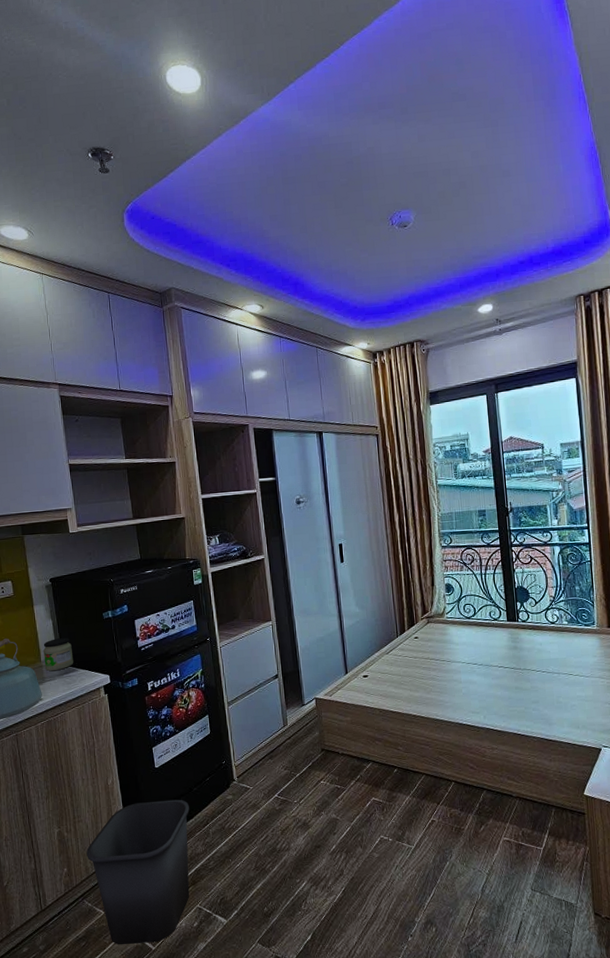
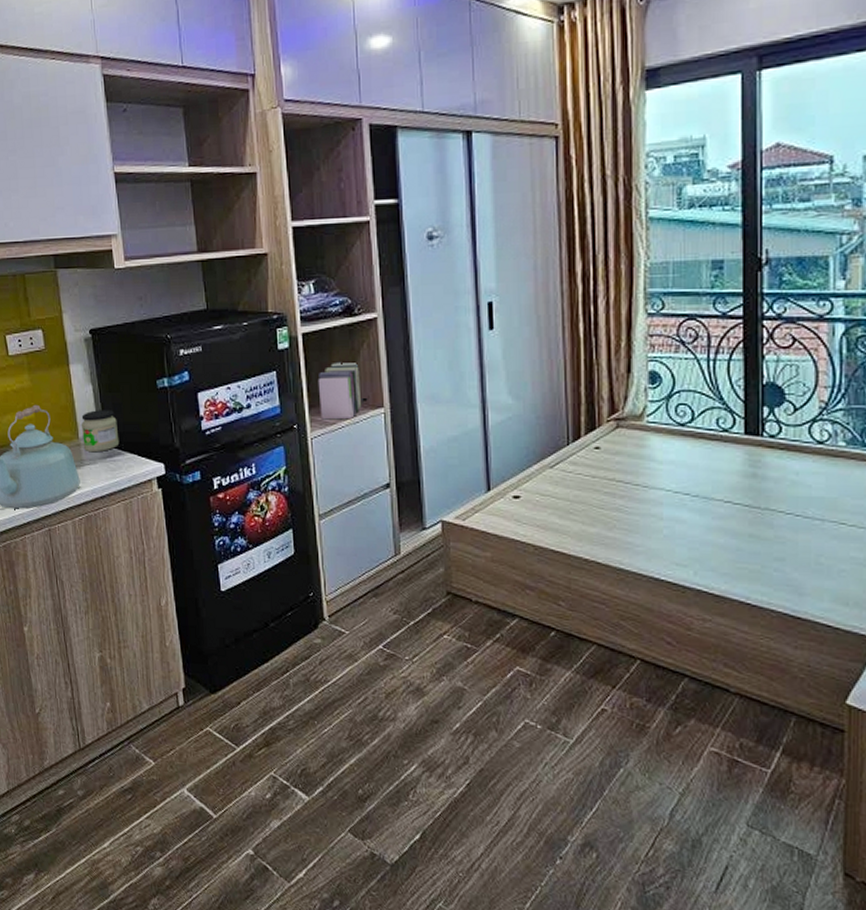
waste bin: present [87,799,190,944] -> none [134,633,264,810]
books: none [223,590,260,633] -> present [317,361,368,420]

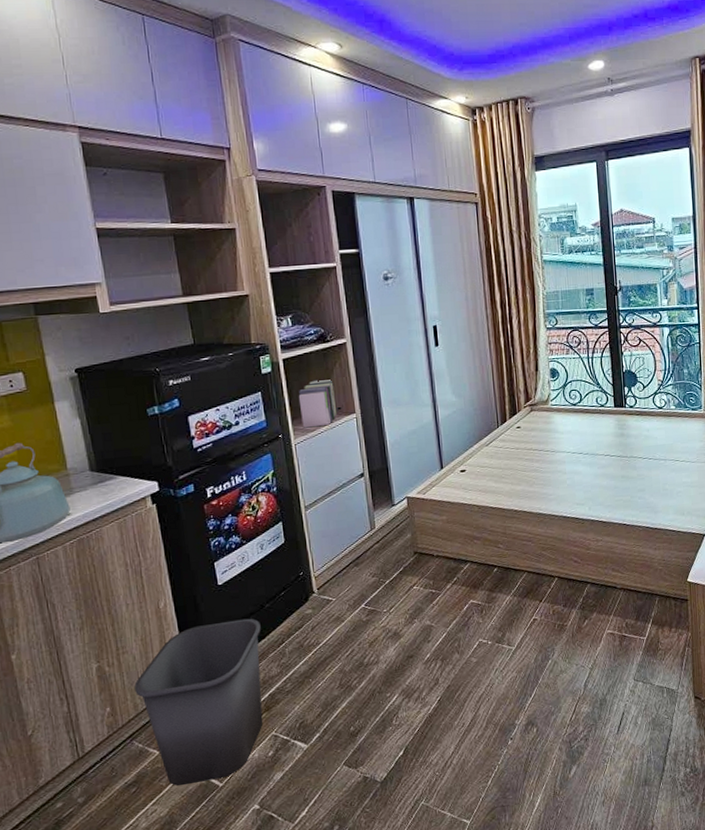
jar: present [80,410,120,453] -> none [68,440,111,481]
waste bin: none [134,633,264,810] -> present [134,618,263,786]

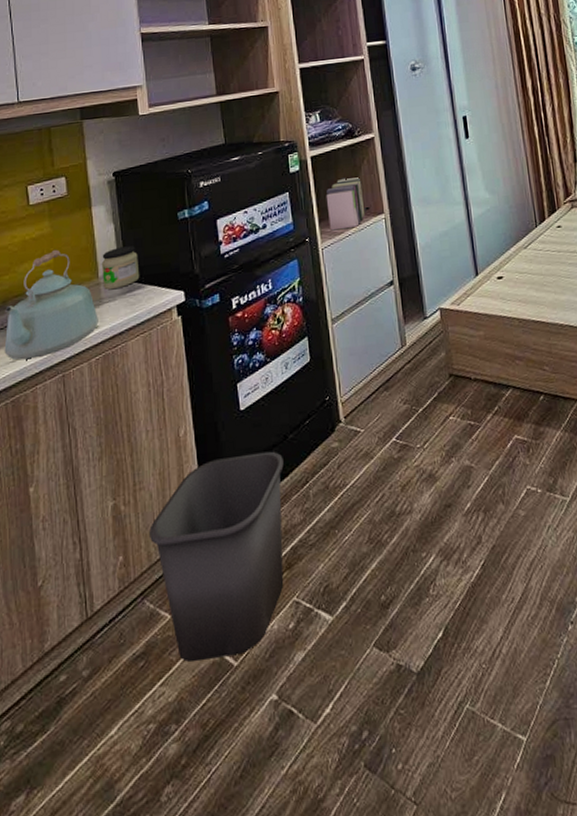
jar: none [68,440,111,481] -> present [101,246,140,290]

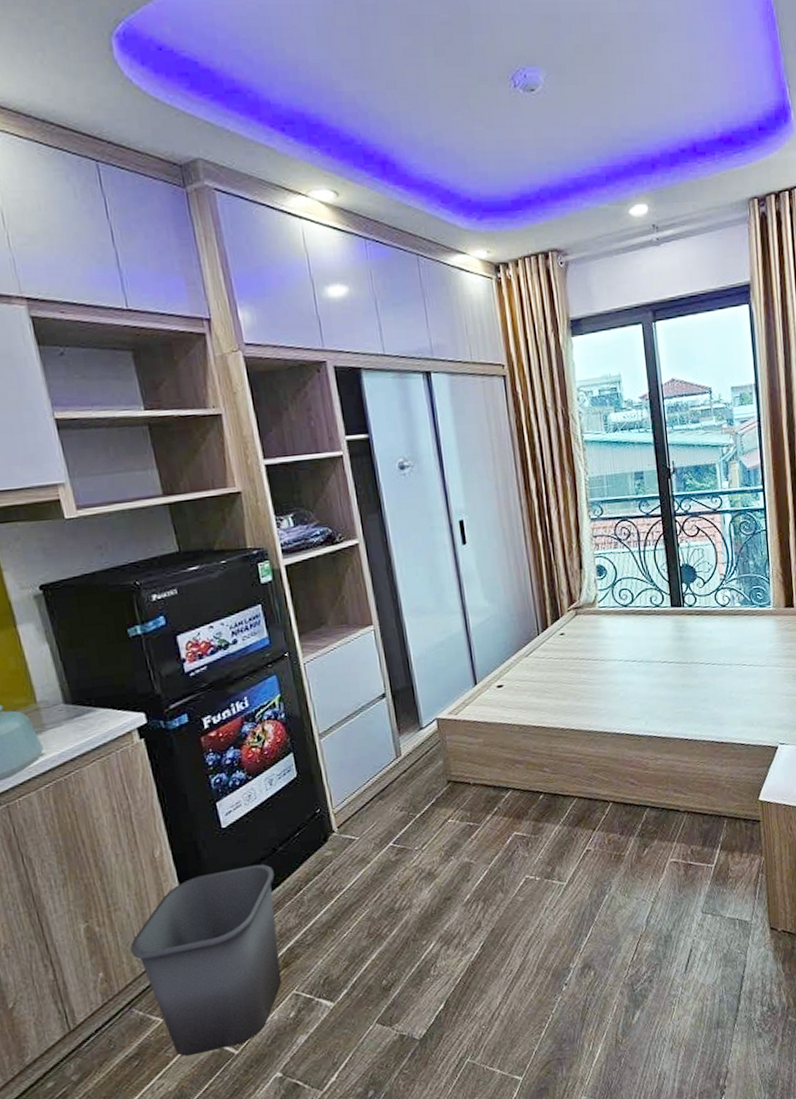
jar: present [101,246,140,290] -> none [37,667,89,715]
books: present [326,177,370,231] -> none [305,587,357,645]

